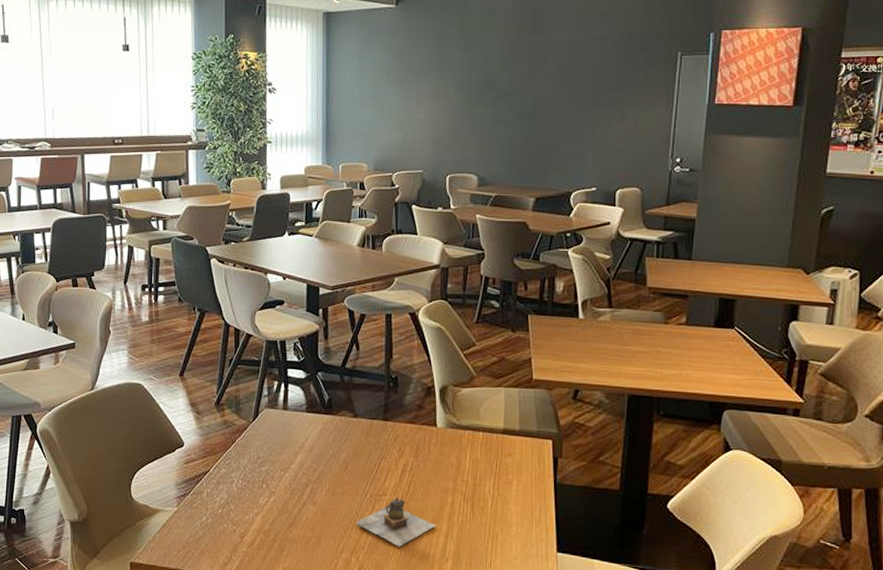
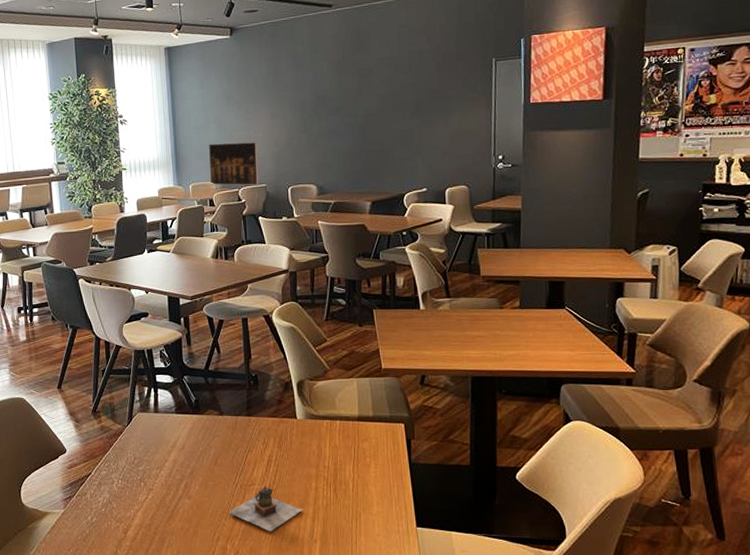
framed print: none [363,121,417,170] -> present [209,142,259,186]

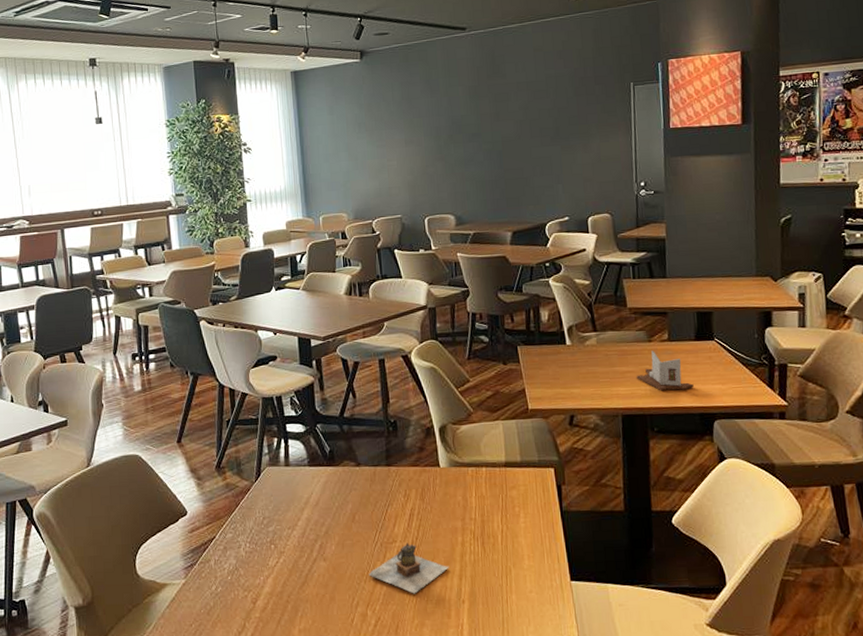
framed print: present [209,142,259,186] -> none [340,170,394,217]
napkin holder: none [486,317,543,356] -> present [636,350,694,391]

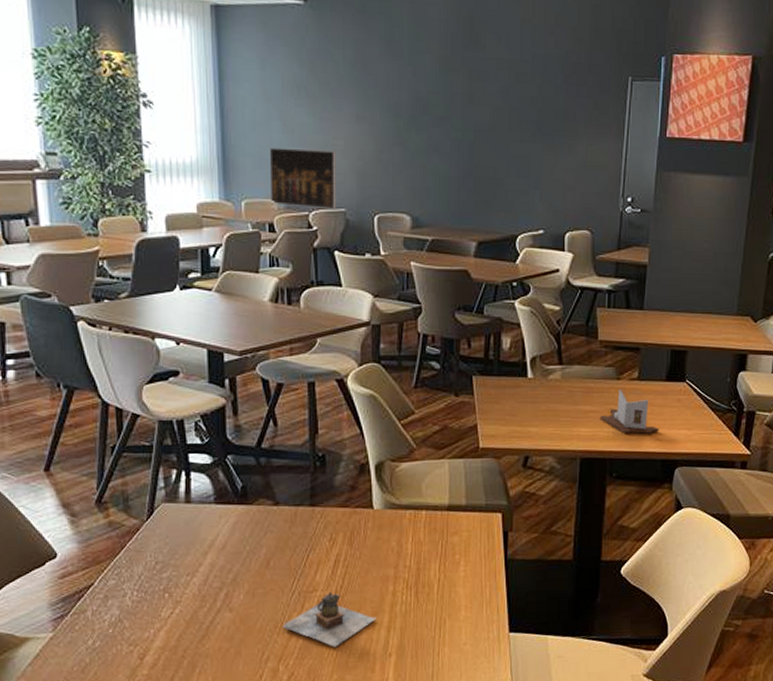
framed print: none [340,170,394,217] -> present [270,147,337,209]

